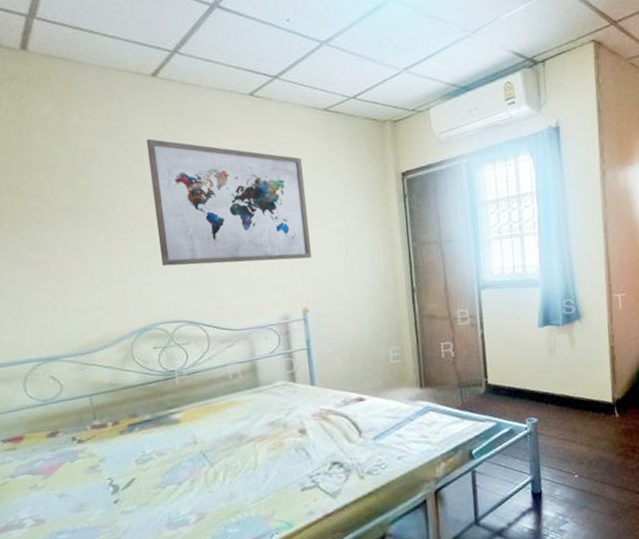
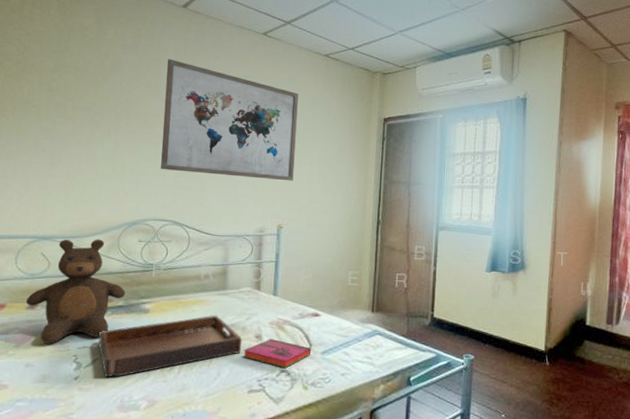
teddy bear: none [44,352,151,471] -> present [25,239,126,344]
serving tray: none [131,415,287,497] -> present [98,315,243,378]
hardback book: none [288,431,362,460] -> present [243,338,312,368]

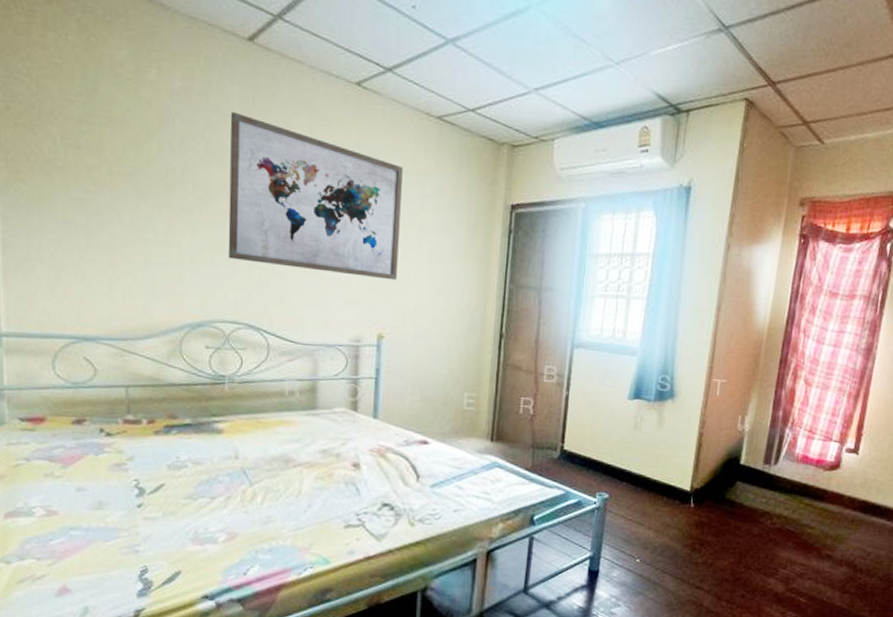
teddy bear: present [25,239,126,344] -> none [70,341,193,466]
serving tray: present [98,315,243,378] -> none [164,438,337,506]
hardback book: present [243,338,312,368] -> none [338,467,419,501]

